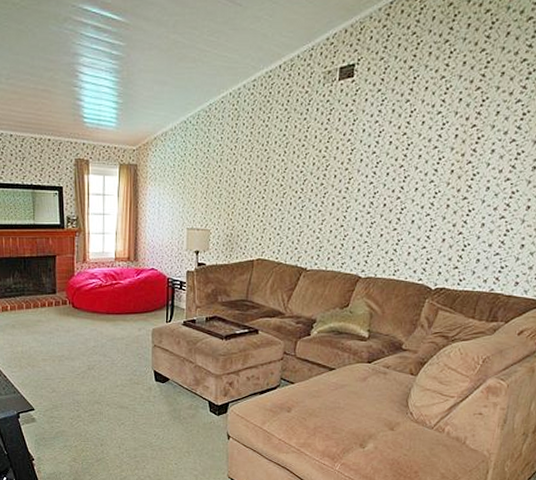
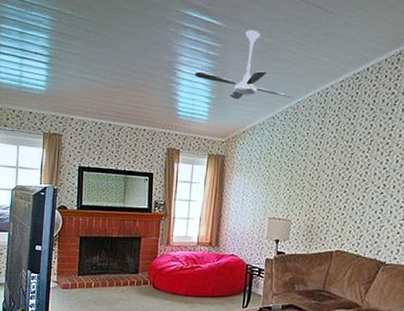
ceiling fan: none [98,25,206,104] -> present [194,30,295,100]

